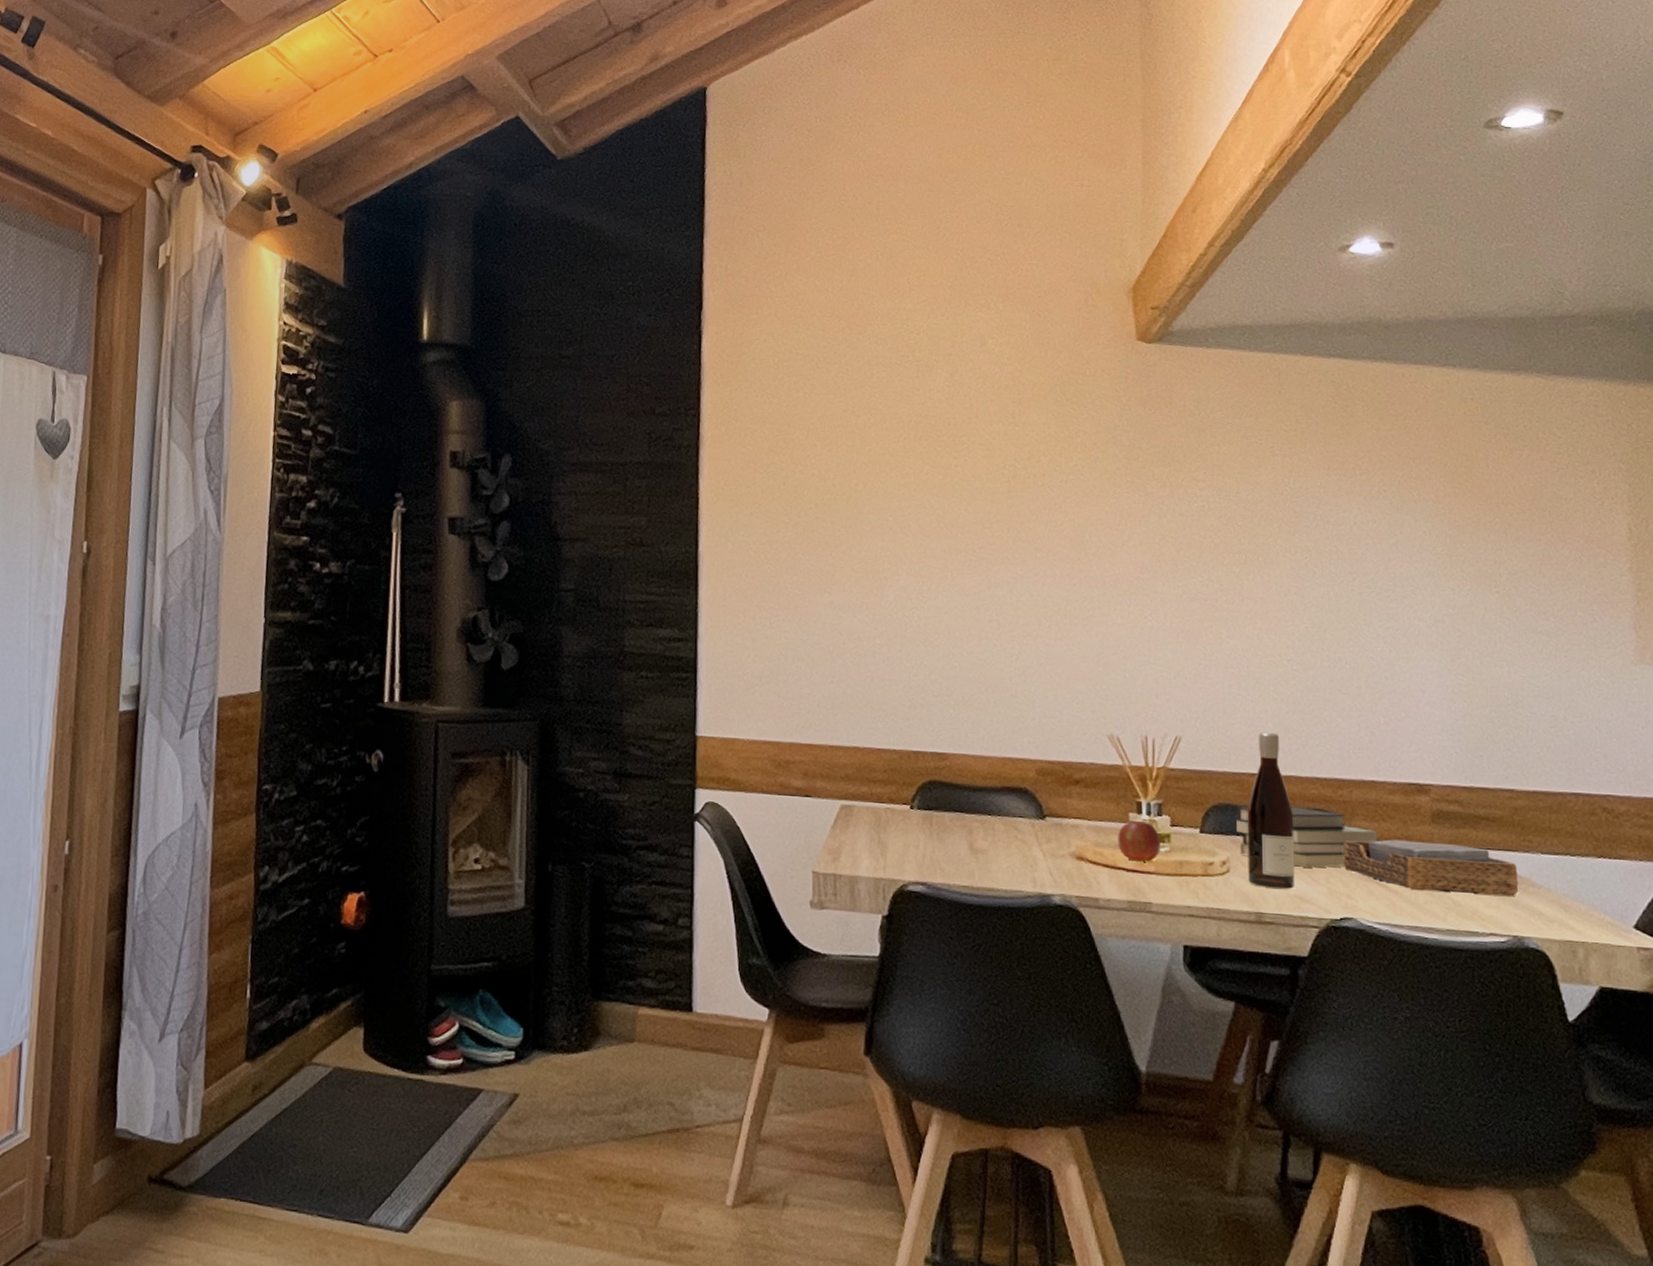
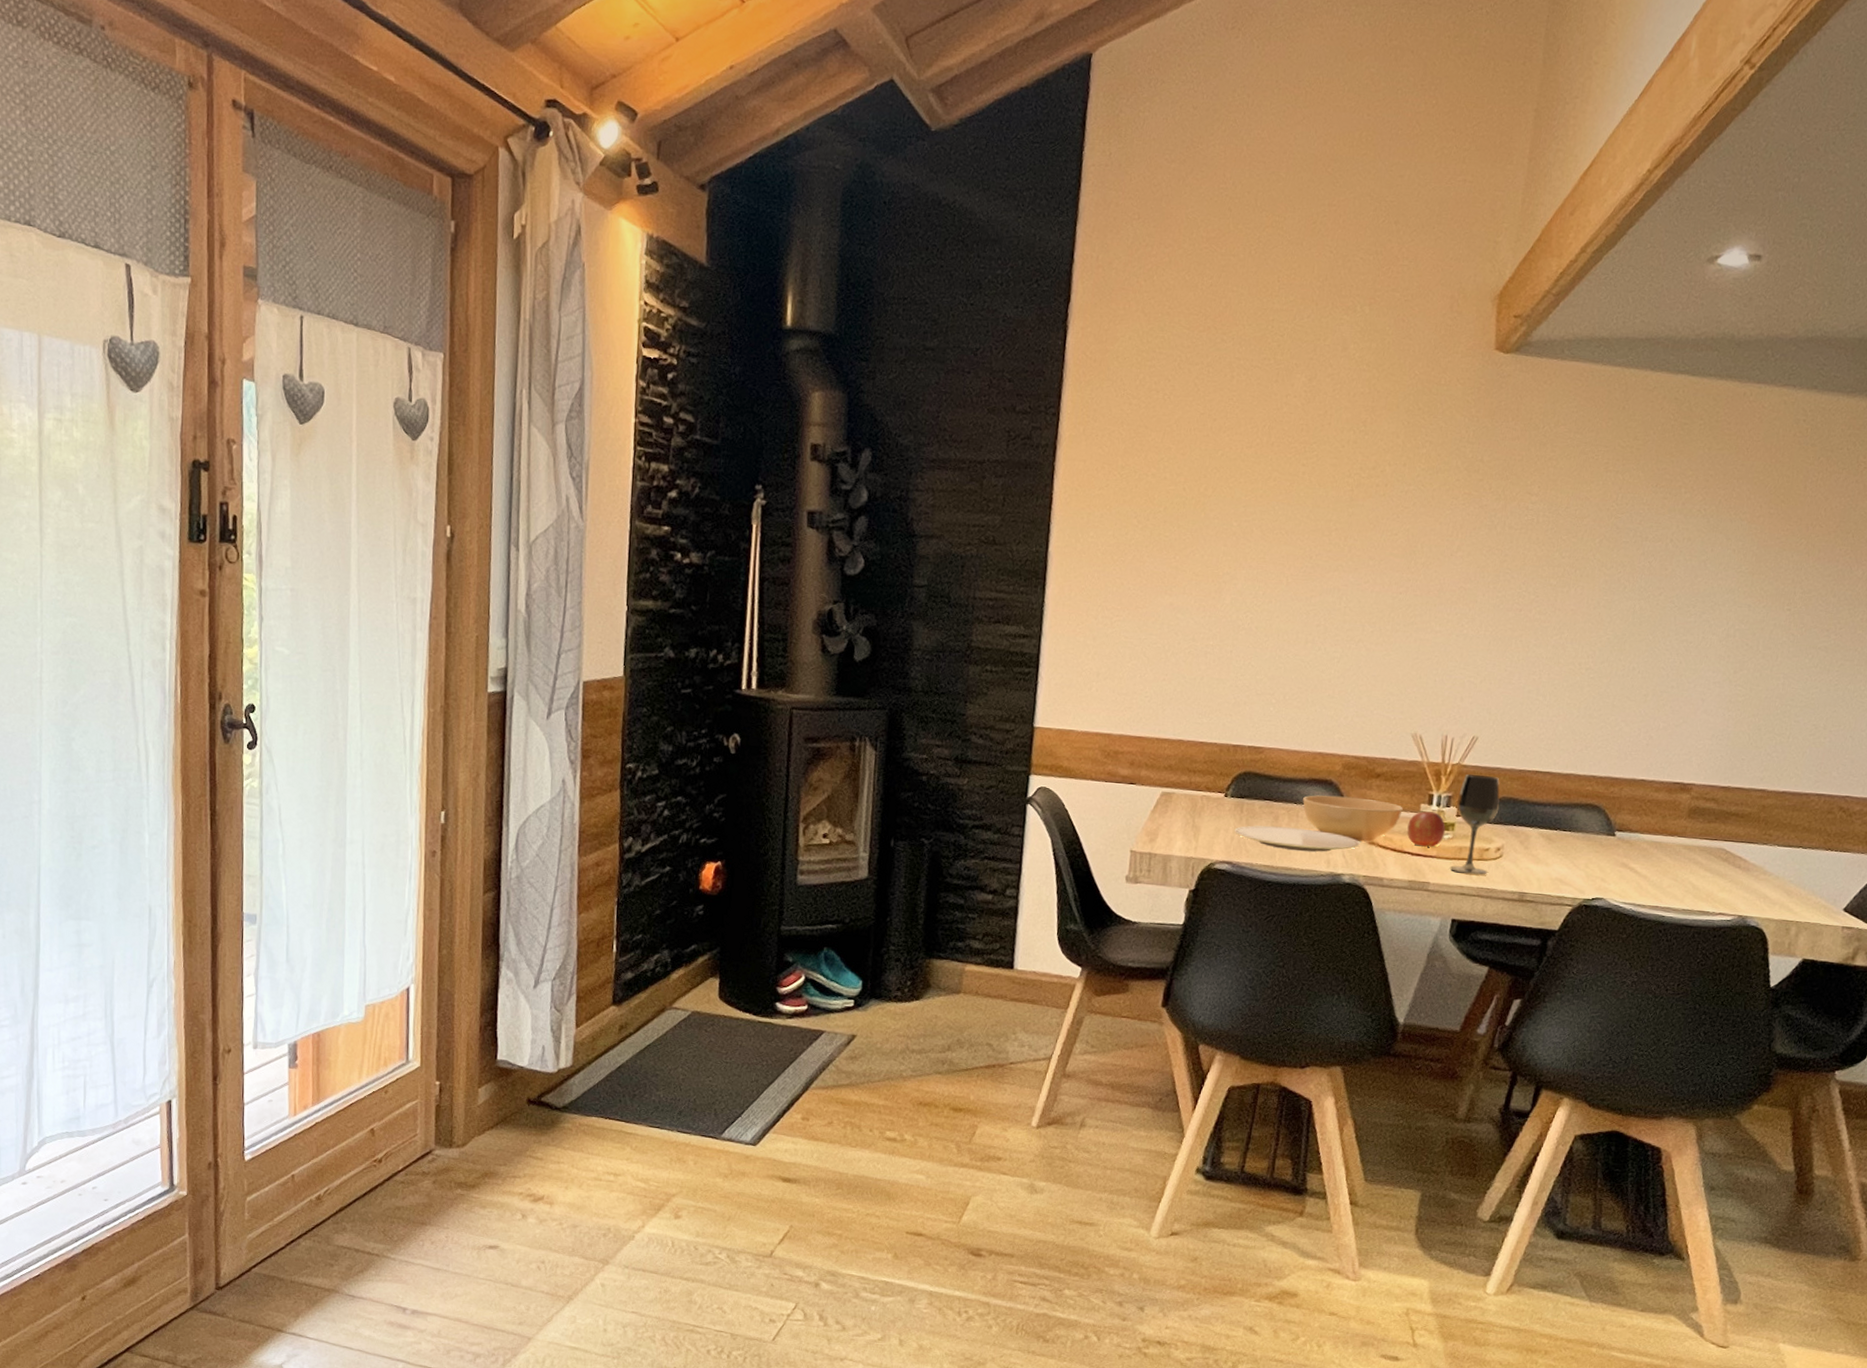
plate: none [925,840,1067,870] -> present [1234,825,1360,852]
bowl: none [997,805,1110,857] -> present [1302,795,1403,842]
wine glass: none [1169,778,1218,893] -> present [1449,774,1500,875]
books: present [1235,806,1378,868] -> none [1513,800,1639,855]
bottle: present [1247,732,1296,890] -> none [1517,734,1567,873]
napkin holder: present [1343,839,1519,896] -> none [1603,831,1754,882]

